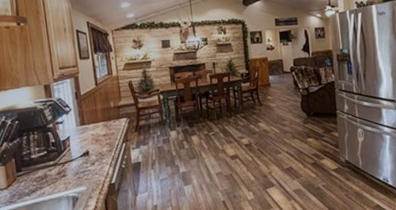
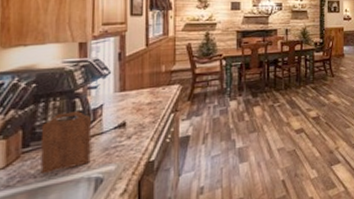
cutting board: none [27,143,67,194] -> present [40,111,92,175]

